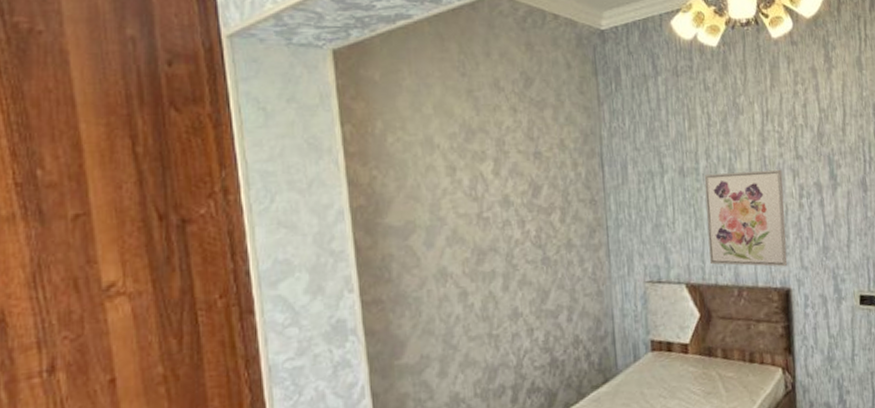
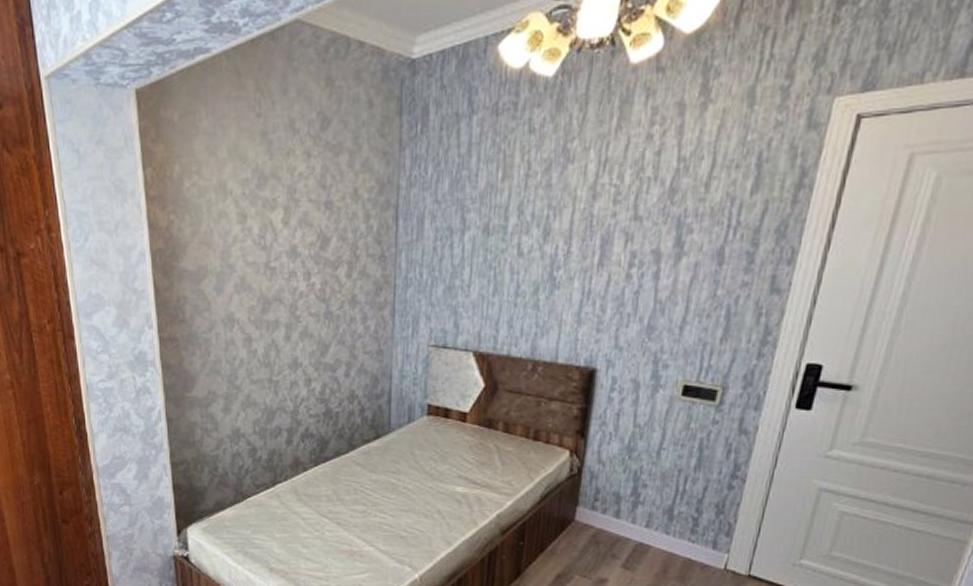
wall art: present [704,169,788,267] -> none [504,231,612,344]

